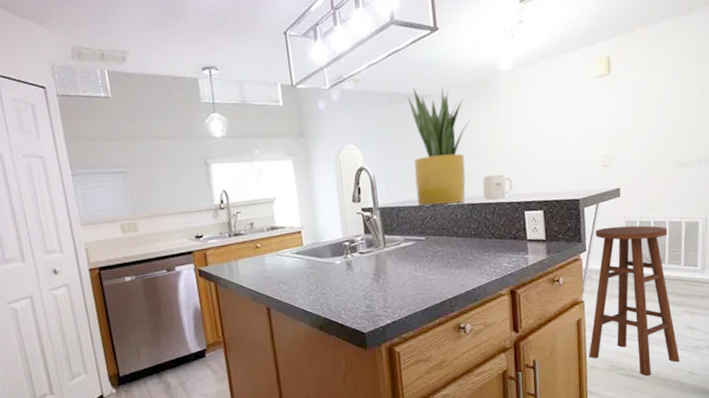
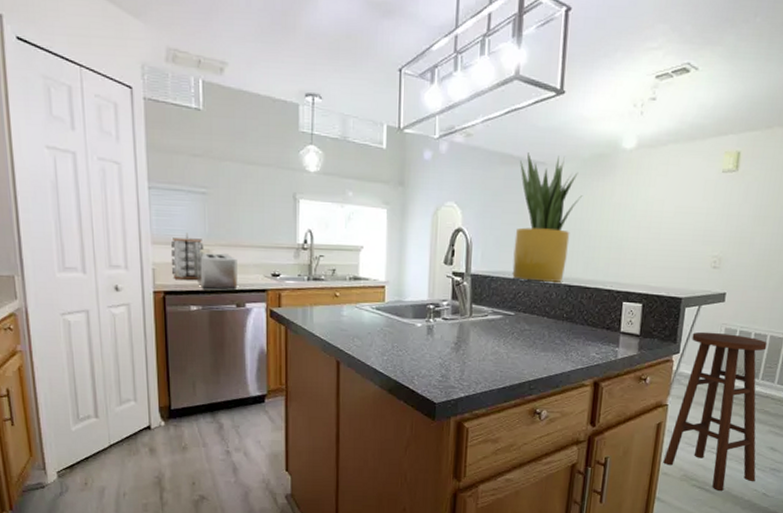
spice rack: none [98,210,130,255] -> present [170,232,204,281]
toaster: none [123,224,166,262] -> present [196,252,238,291]
mug: present [482,174,513,200] -> none [582,258,616,285]

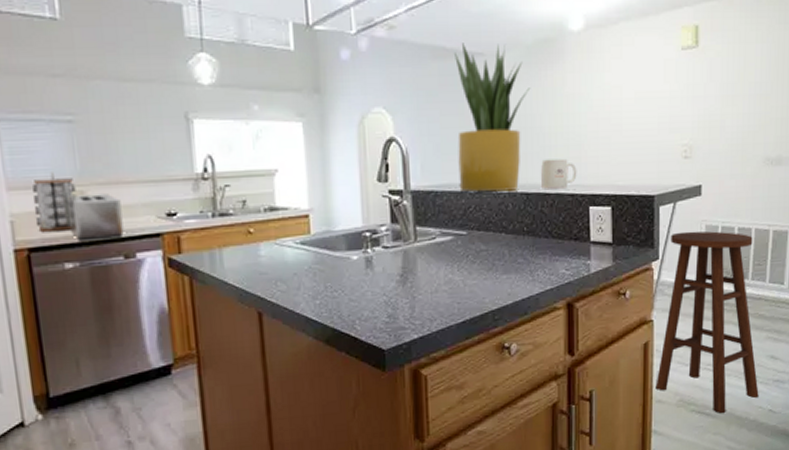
mug: none [582,258,616,285] -> present [540,158,577,190]

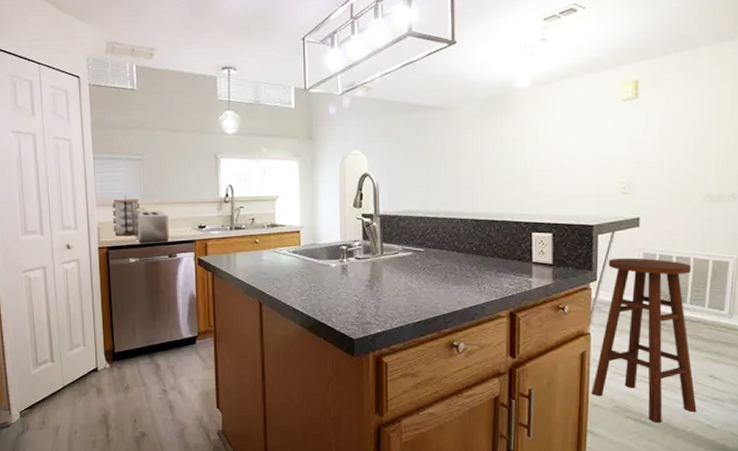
planter: present [455,43,531,192] -> none [419,99,482,218]
mug: present [540,158,577,190] -> none [488,192,522,218]

